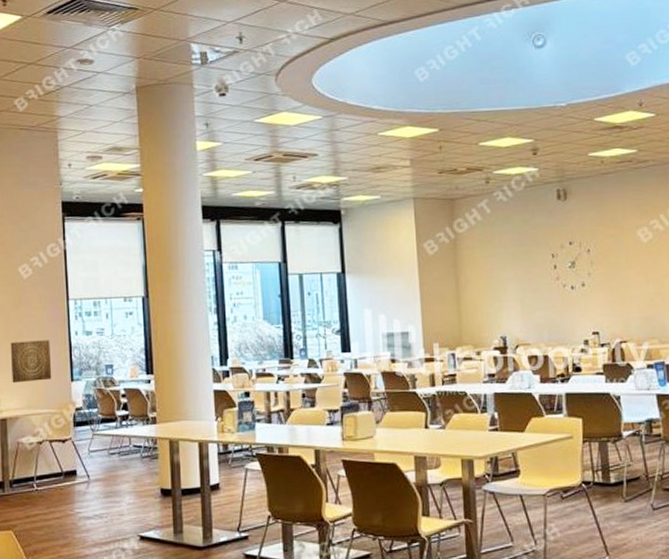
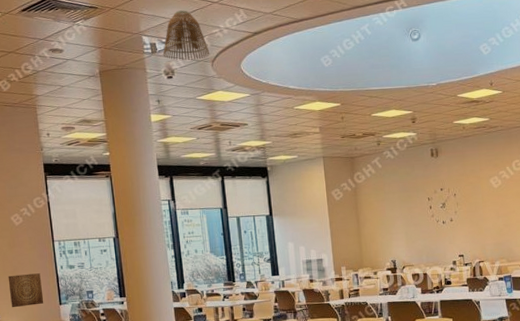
lamp shade: none [215,11,274,74] -> present [163,10,210,61]

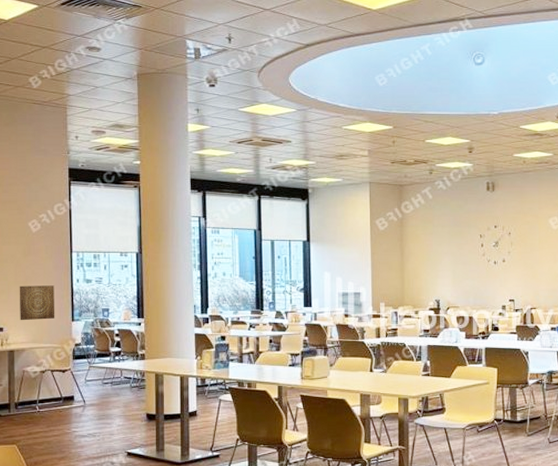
lamp shade: present [163,10,210,61] -> none [206,15,257,69]

